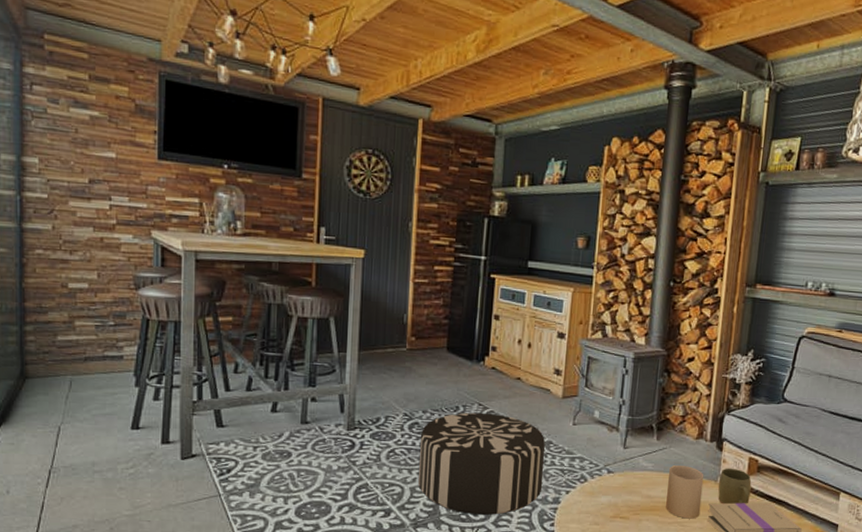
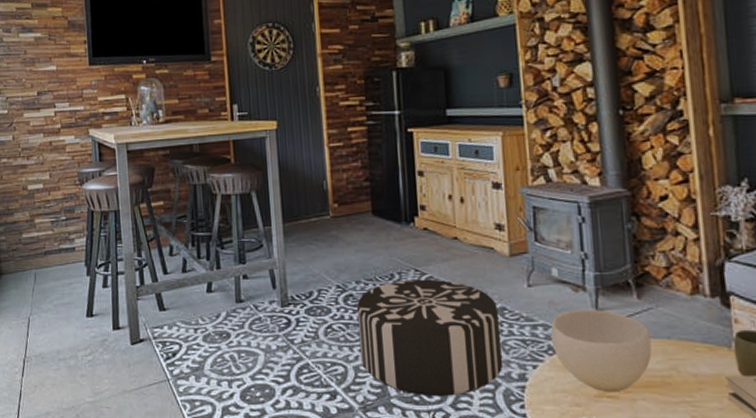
bowl: none [584,446,661,514] -> present [550,309,652,393]
cup: present [666,464,704,519] -> none [662,328,716,397]

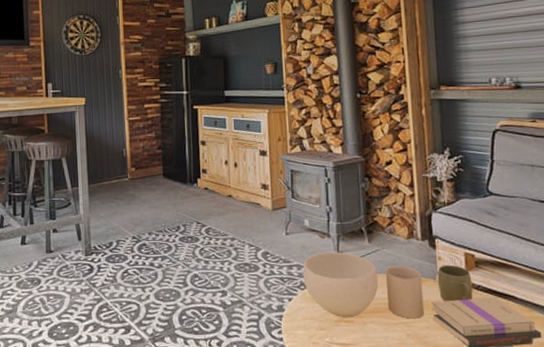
pouf: present [356,279,503,396] -> none [148,230,266,327]
cup: none [662,328,716,397] -> present [386,265,425,319]

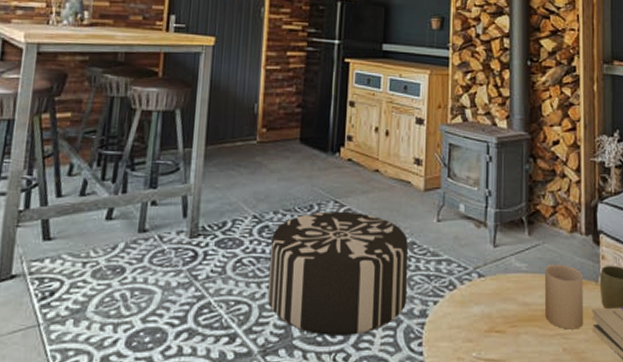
pouf: none [148,230,266,327] -> present [267,211,409,336]
bowl: present [302,251,378,318] -> none [452,244,536,327]

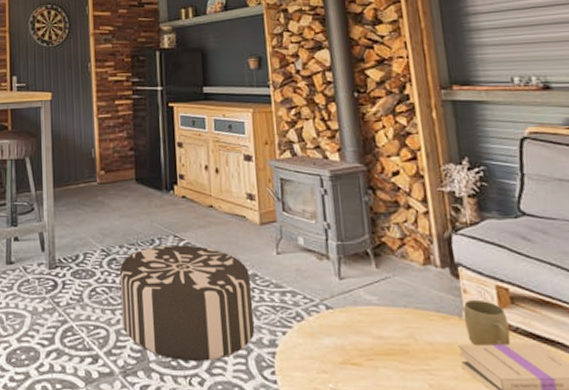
cup: present [545,263,584,330] -> none [399,297,451,366]

